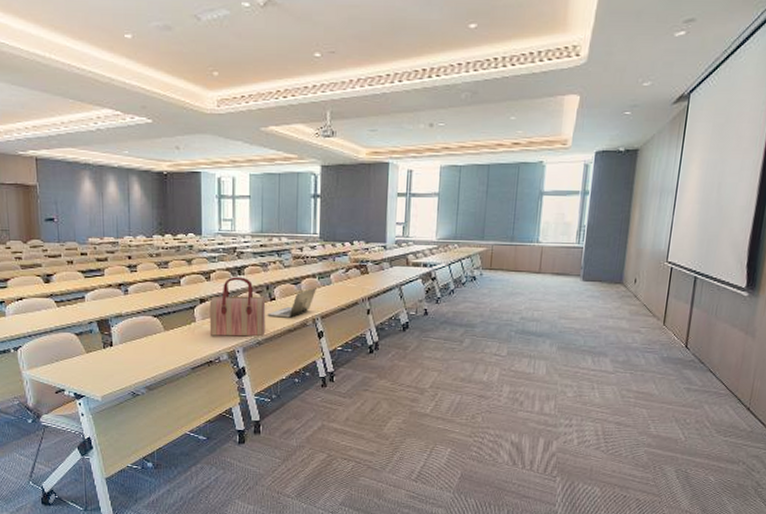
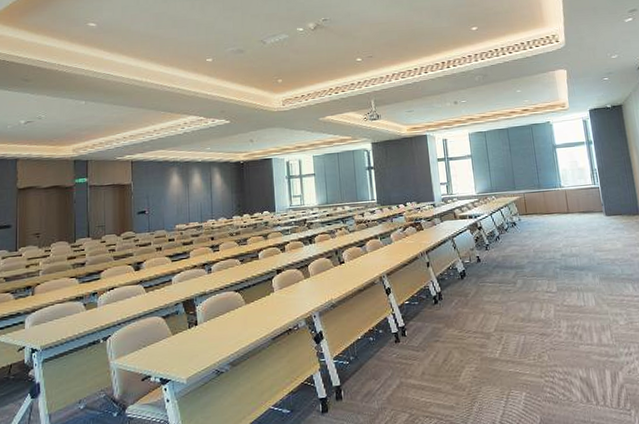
handbag: present [209,277,266,337] -> none [285,245,338,304]
laptop: present [267,288,316,318] -> none [338,248,380,279]

